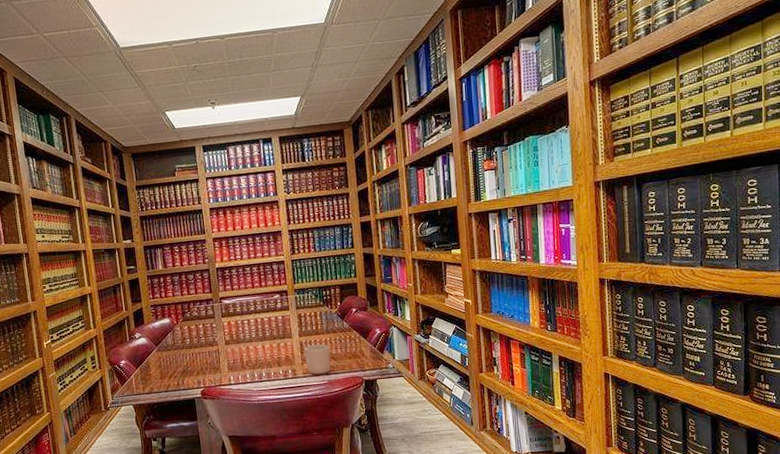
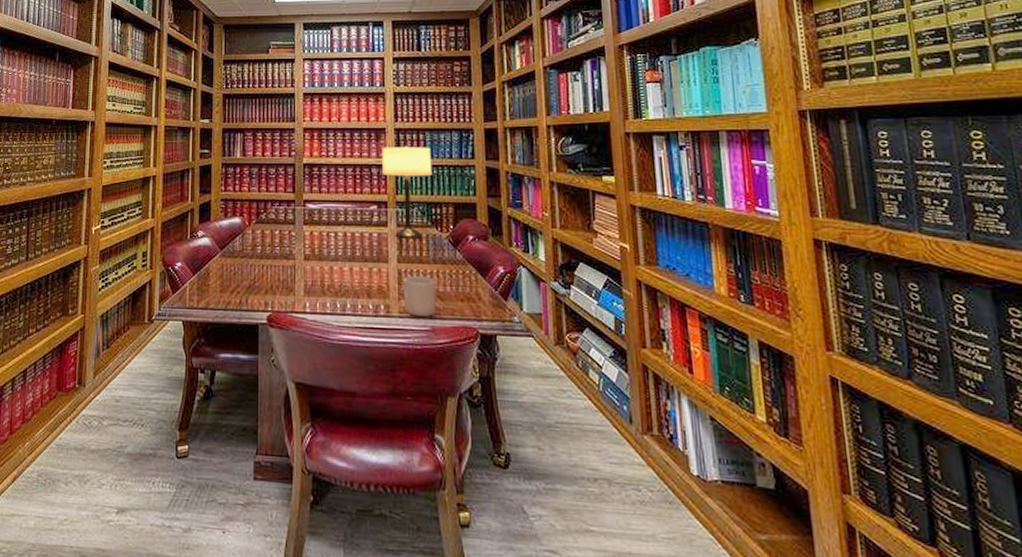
table lamp: none [279,242,321,318] -> present [382,146,432,238]

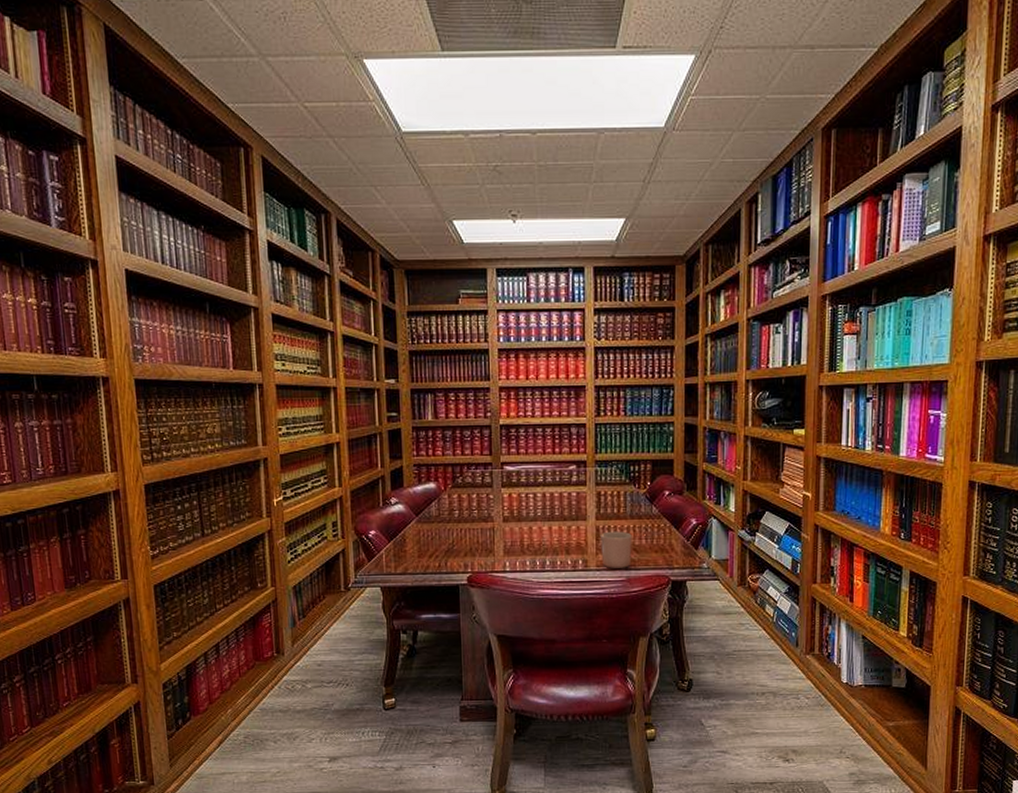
table lamp: present [382,146,432,238] -> none [582,403,632,496]

